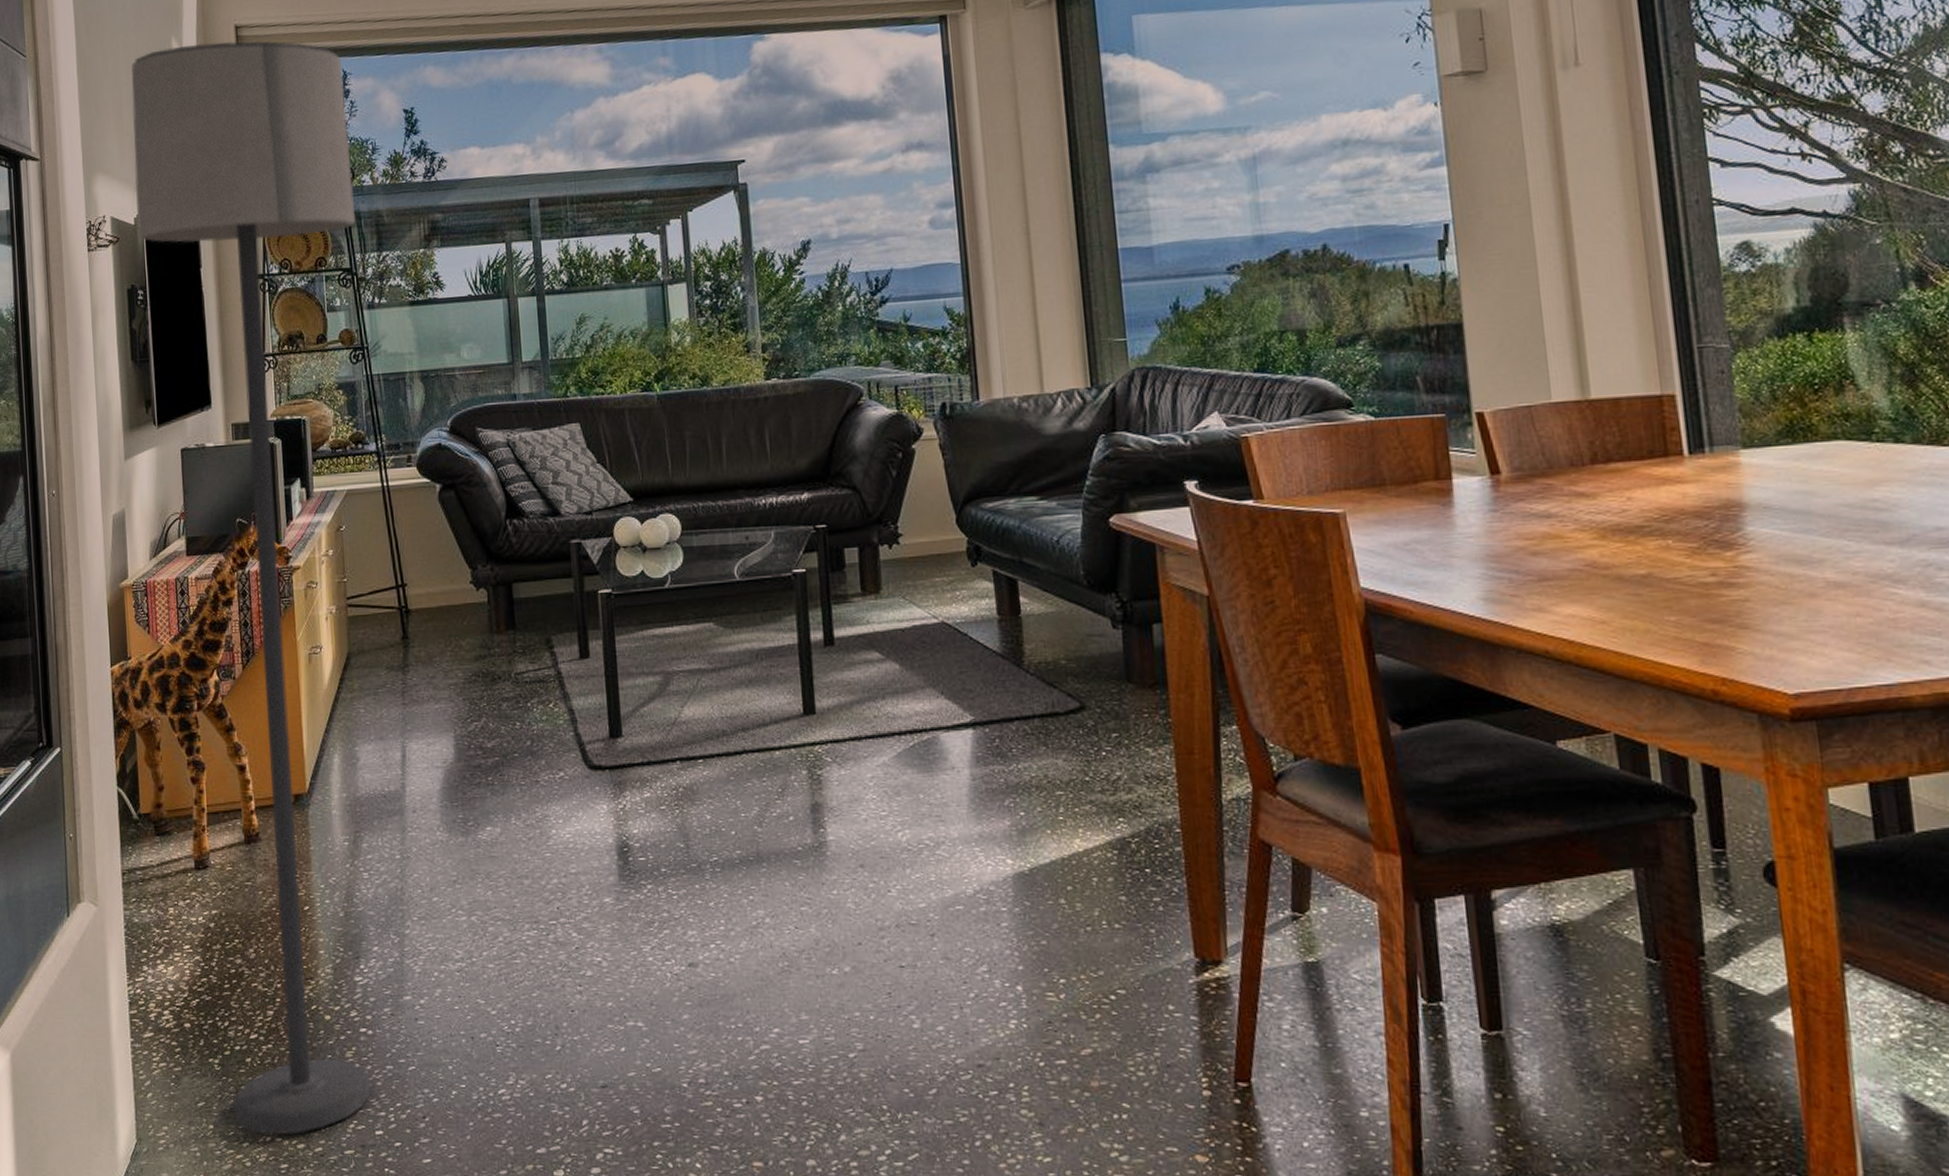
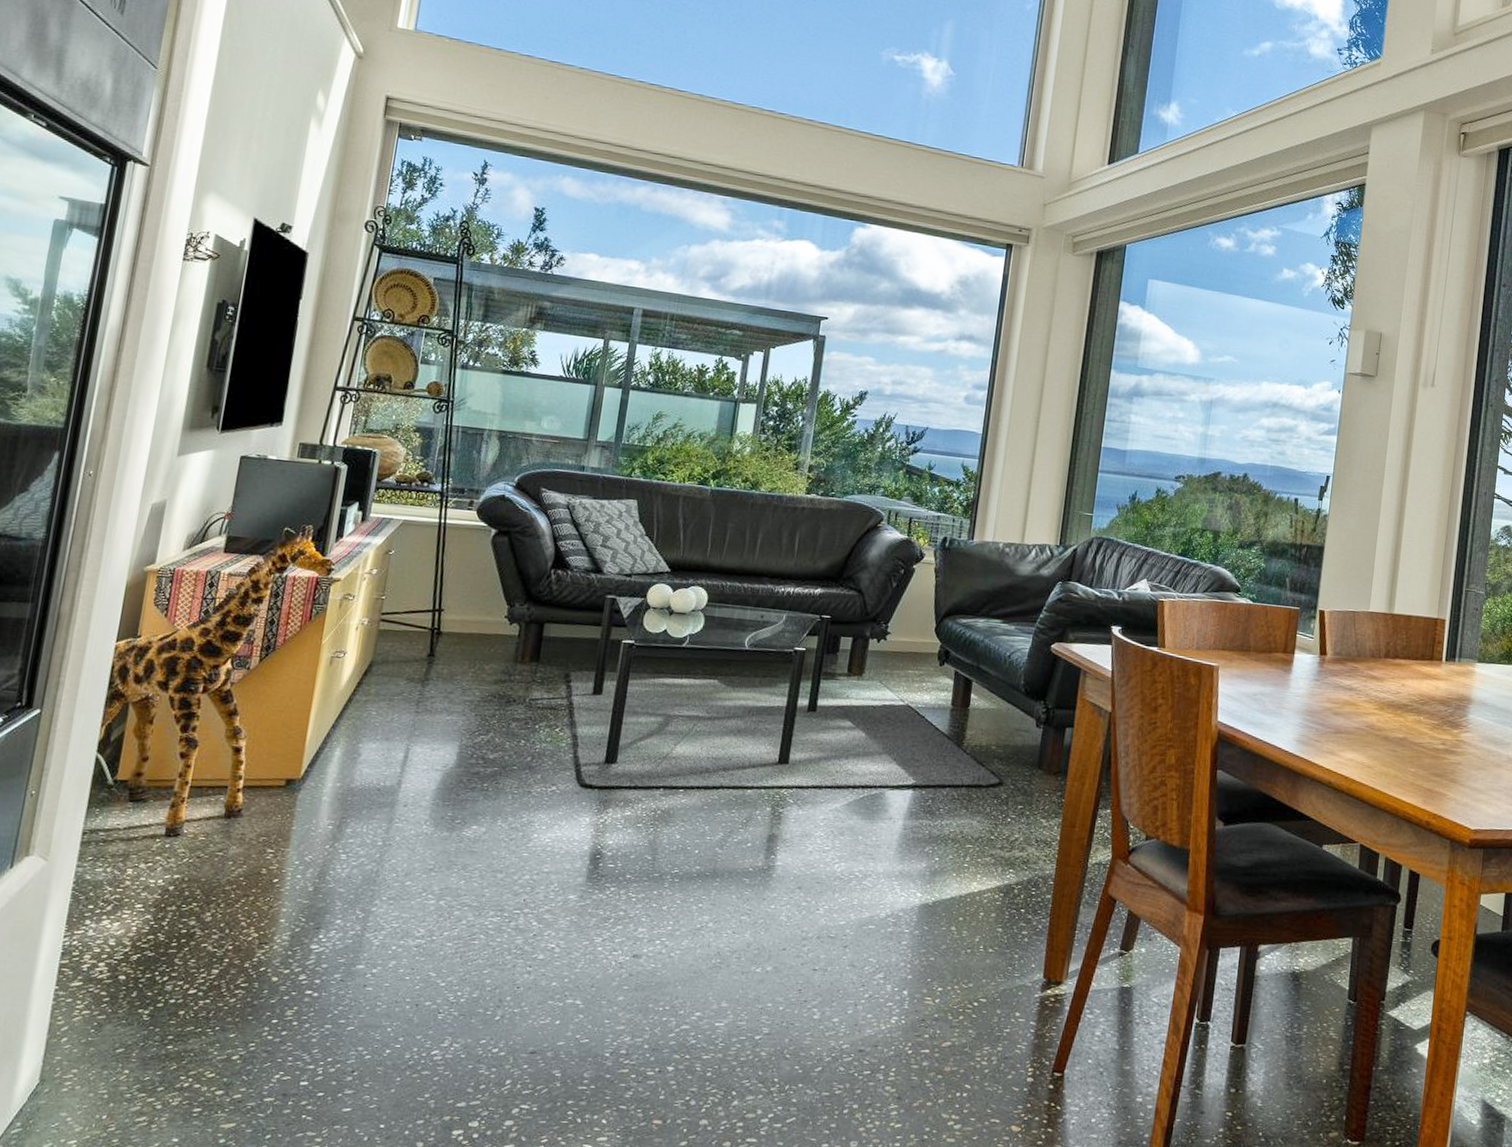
lamp: present [131,40,370,1137] -> none [154,97,486,1083]

